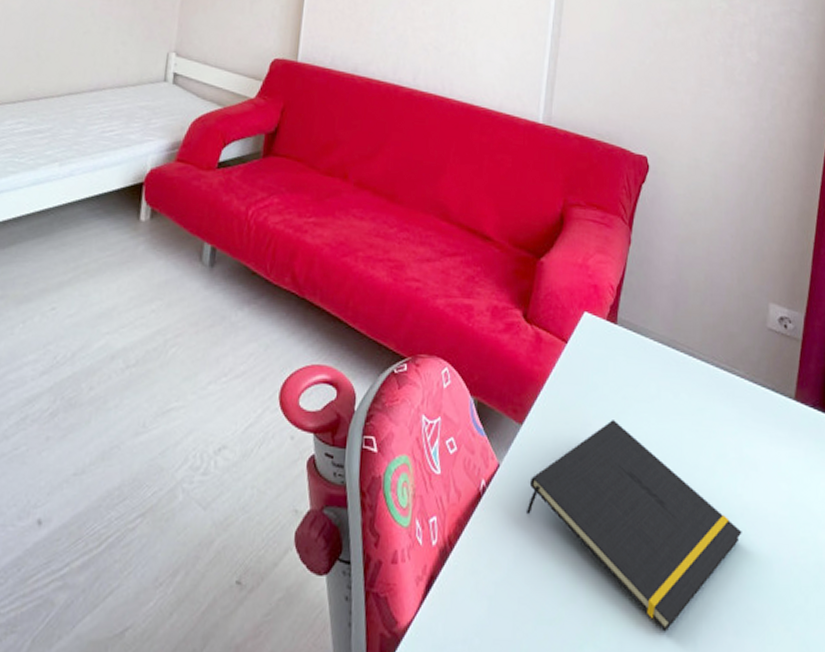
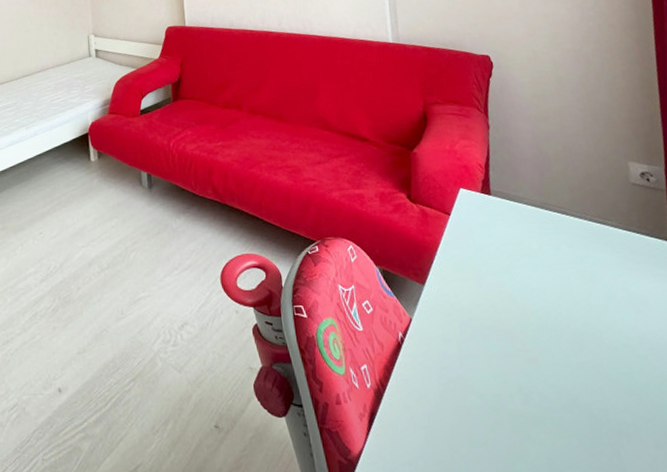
notepad: present [527,420,742,632] -> none [440,274,645,448]

